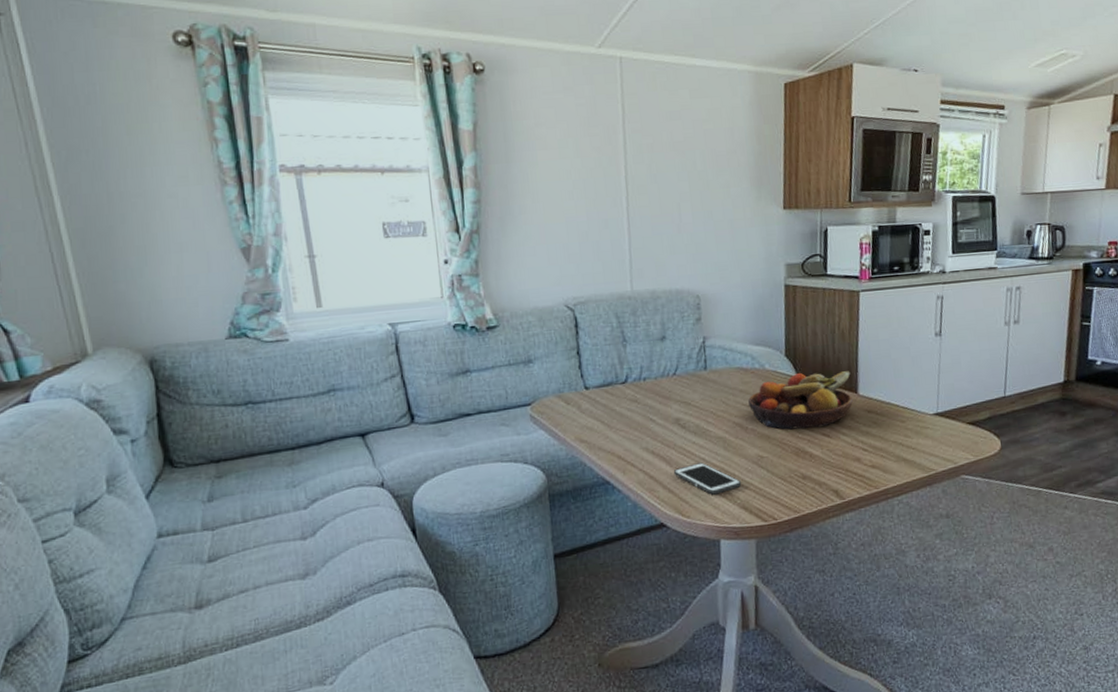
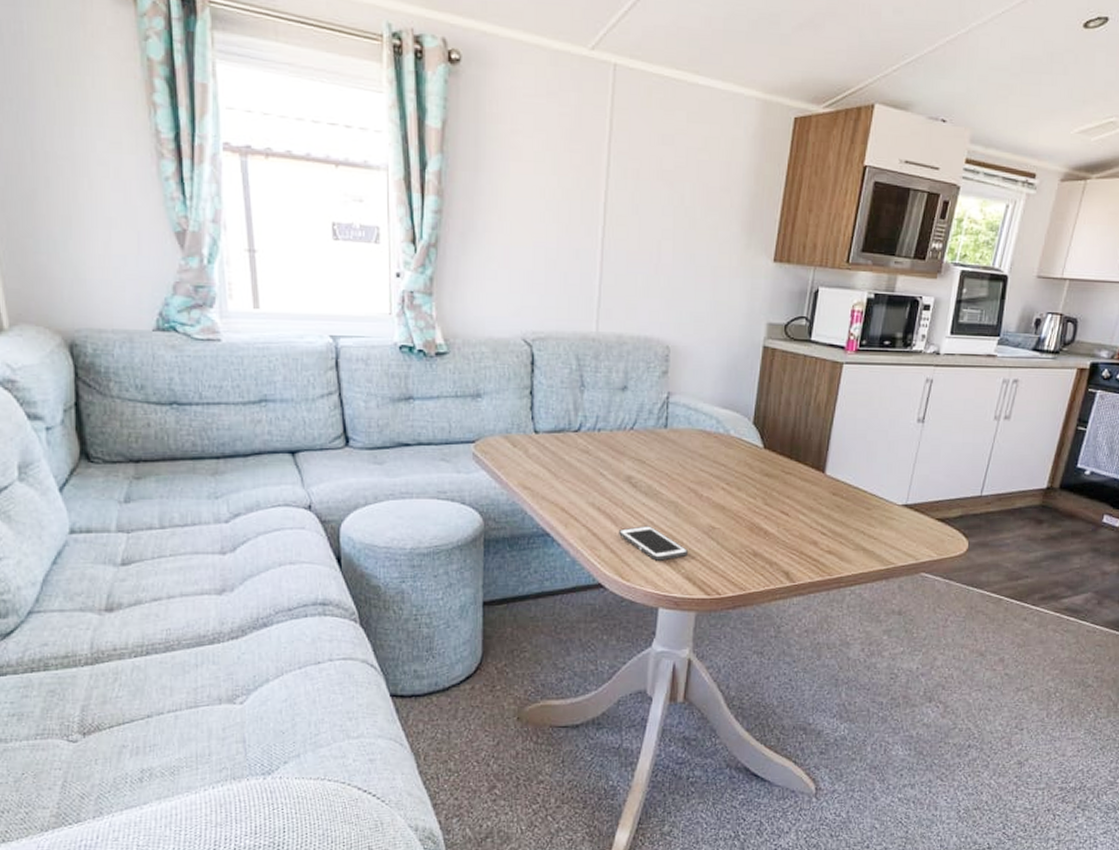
fruit bowl: present [748,371,853,430] -> none [707,443,821,505]

